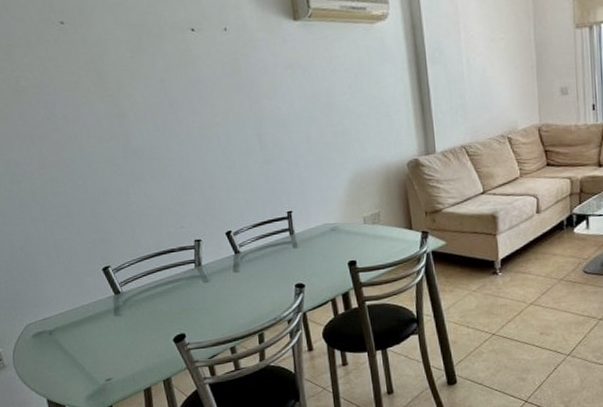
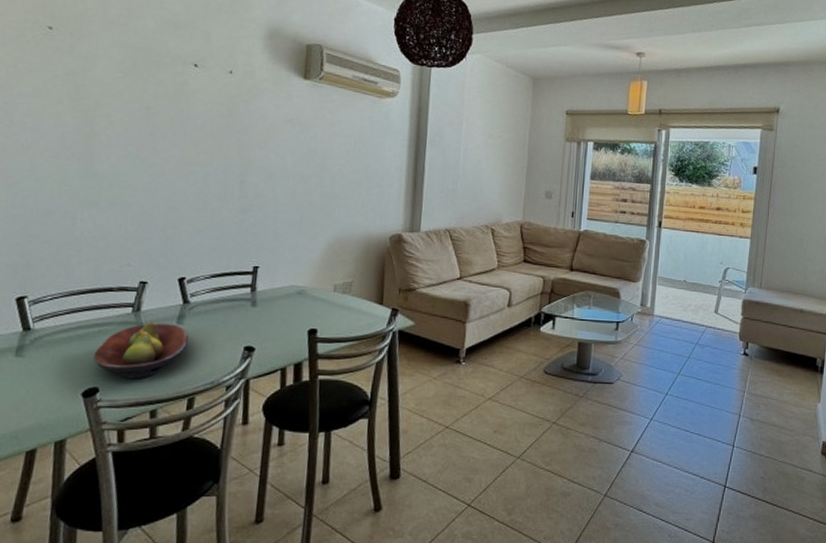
fruit bowl: none [174,273,247,324] -> present [93,321,188,379]

